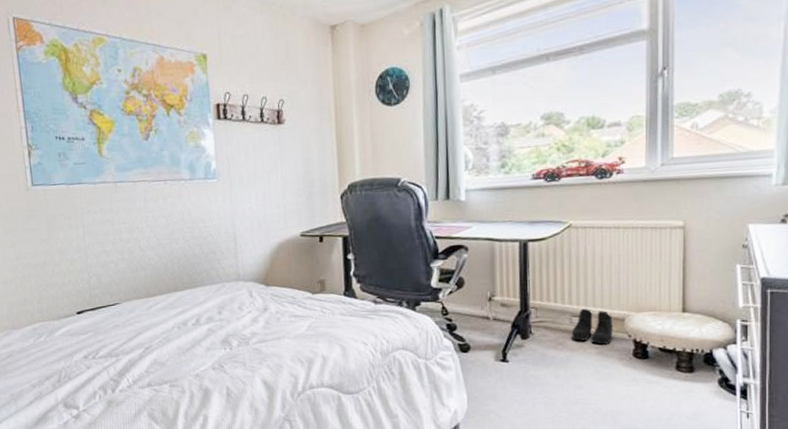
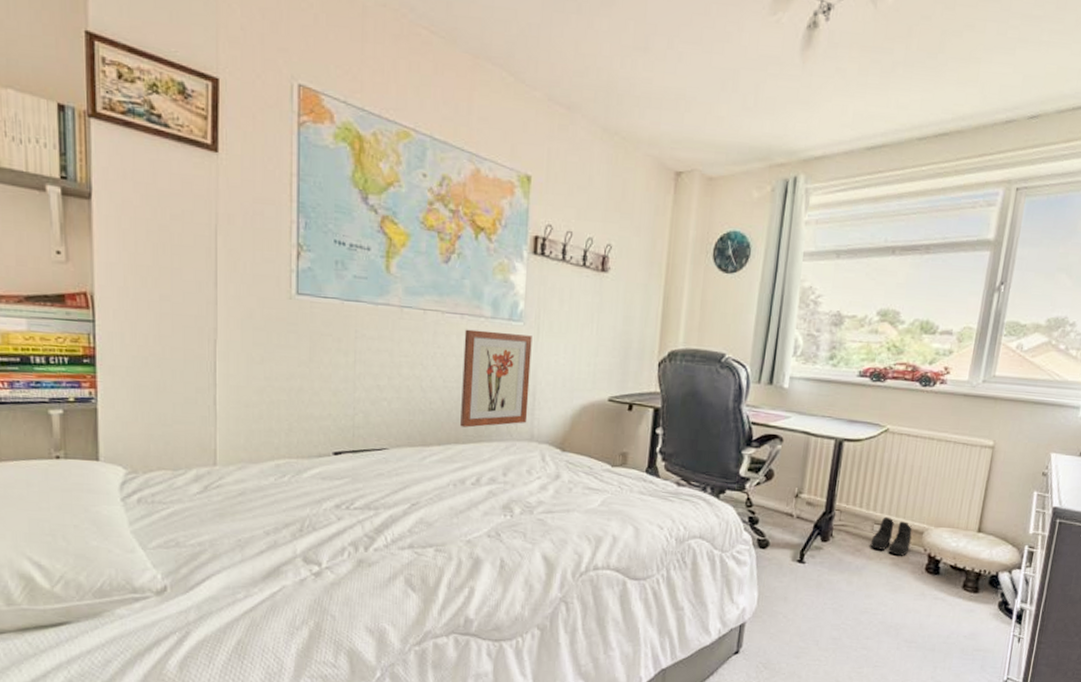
wall art: none [169,189,233,277] -> present [460,329,532,428]

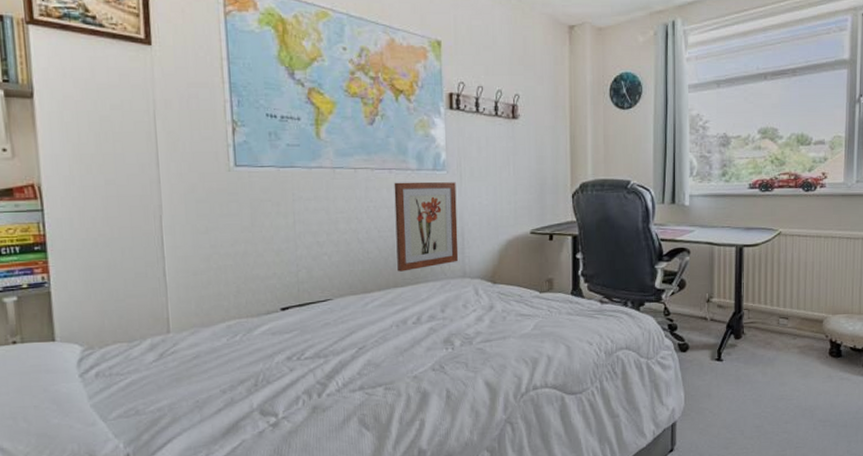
boots: present [870,516,913,556] -> none [778,310,813,344]

